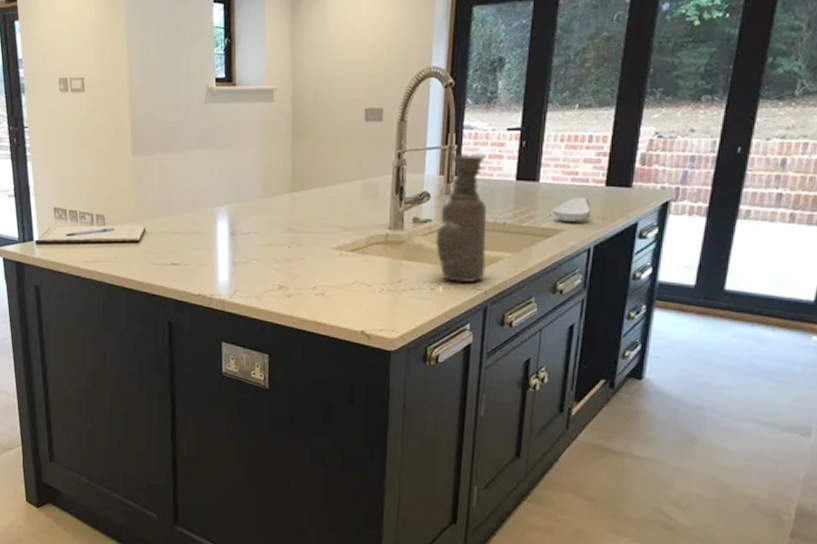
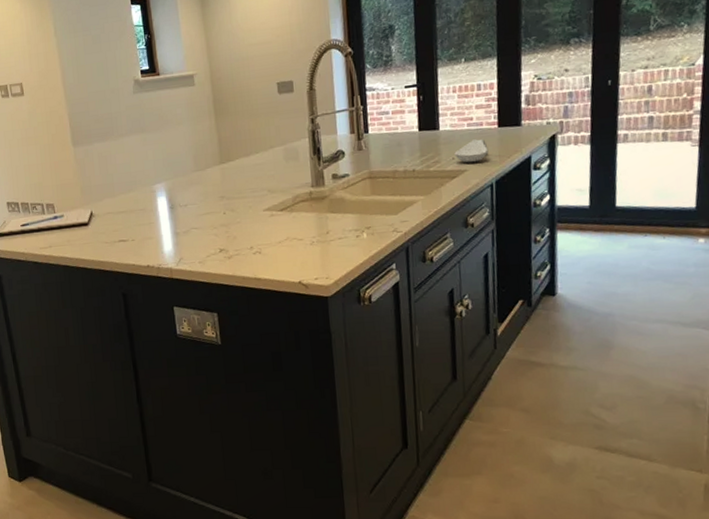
vase: present [435,154,486,282] -> none [354,113,403,227]

